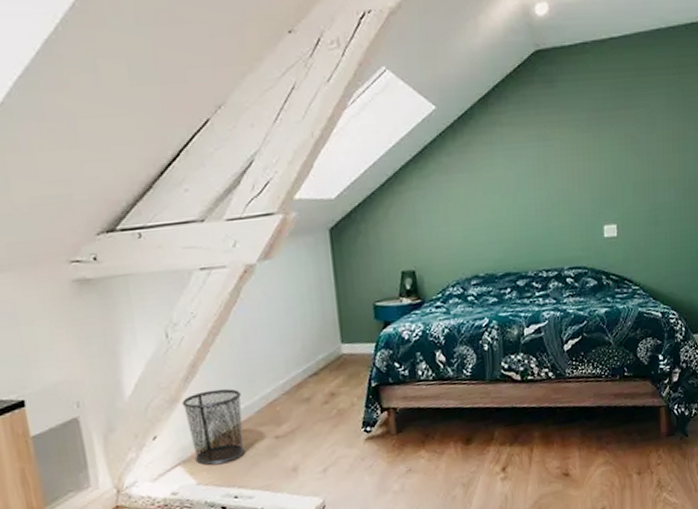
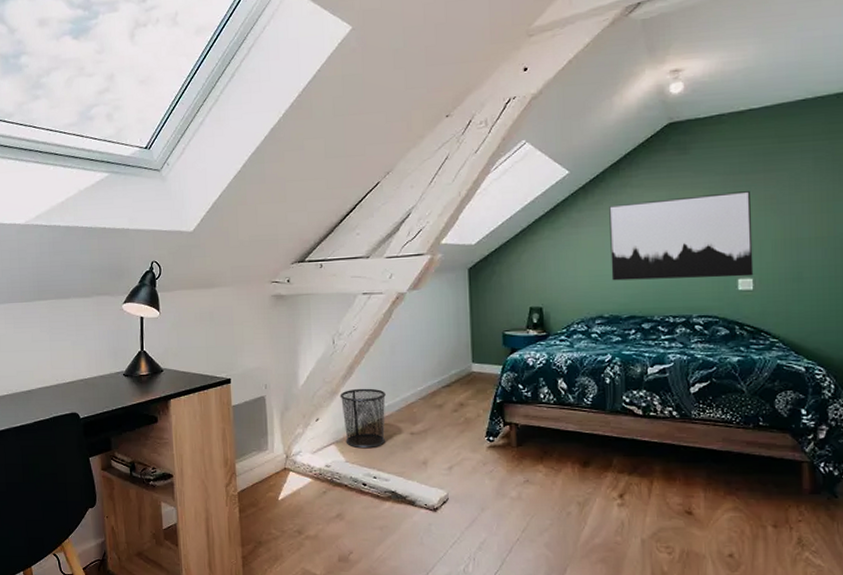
wall art: none [479,129,617,235] -> present [609,191,754,281]

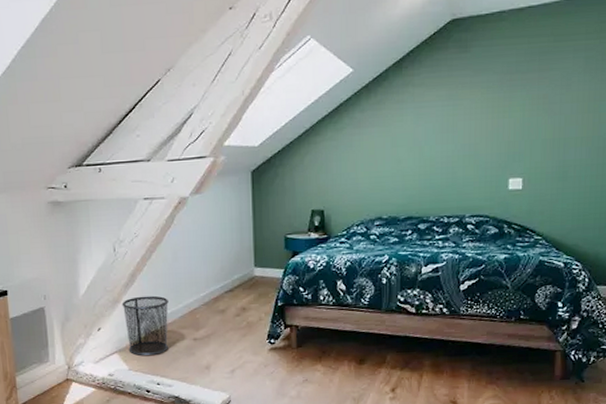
wall art: present [609,191,754,281] -> none [391,91,525,182]

